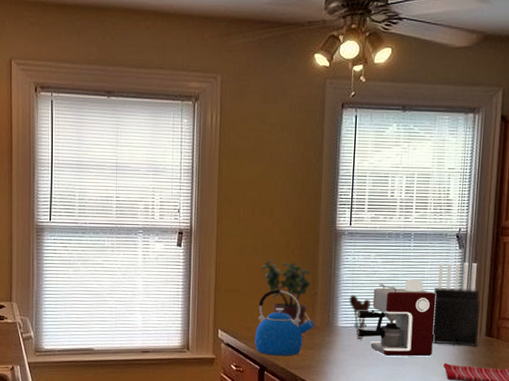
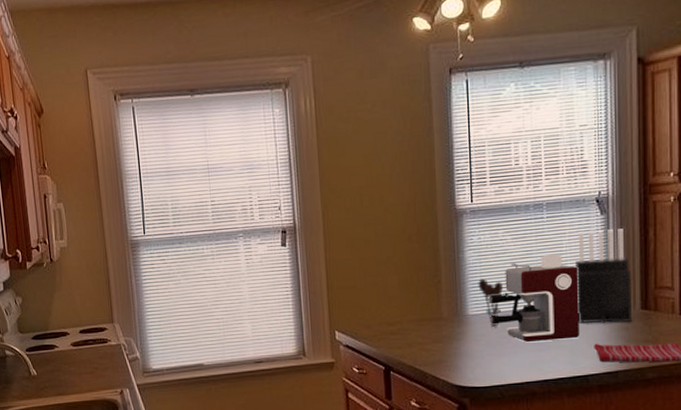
kettle: present [255,289,315,356] -> none [376,280,442,354]
potted plant: present [260,258,311,326] -> none [375,248,432,319]

